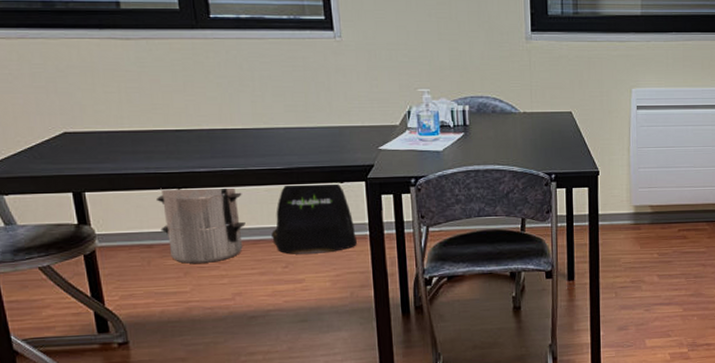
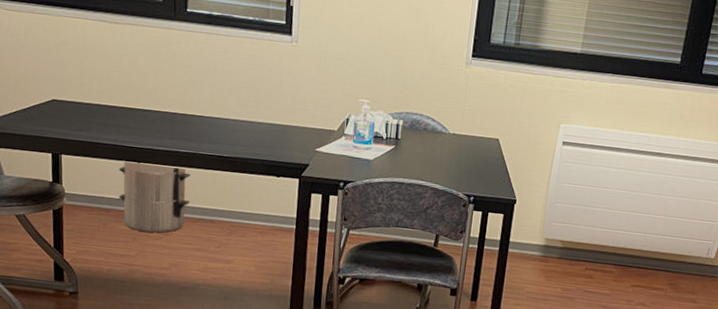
backpack: present [270,182,357,254] -> none [209,173,284,240]

